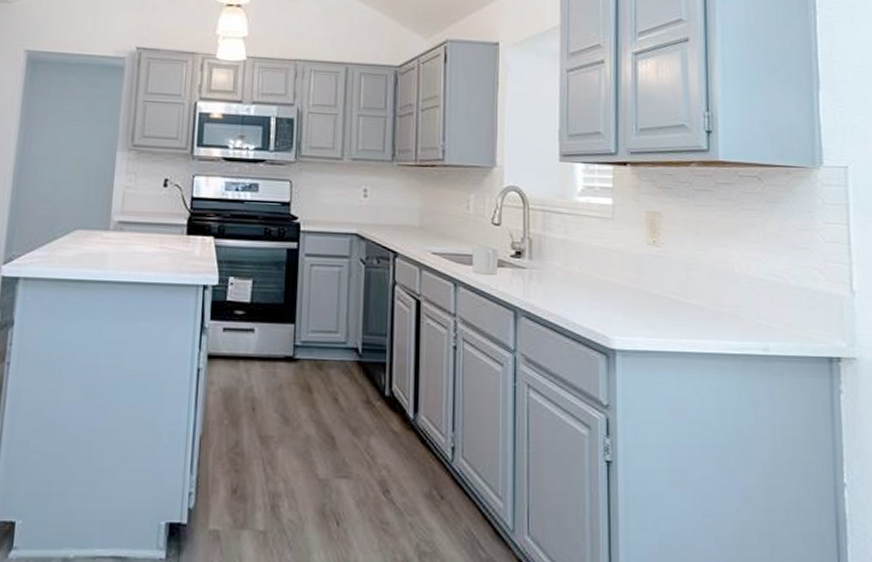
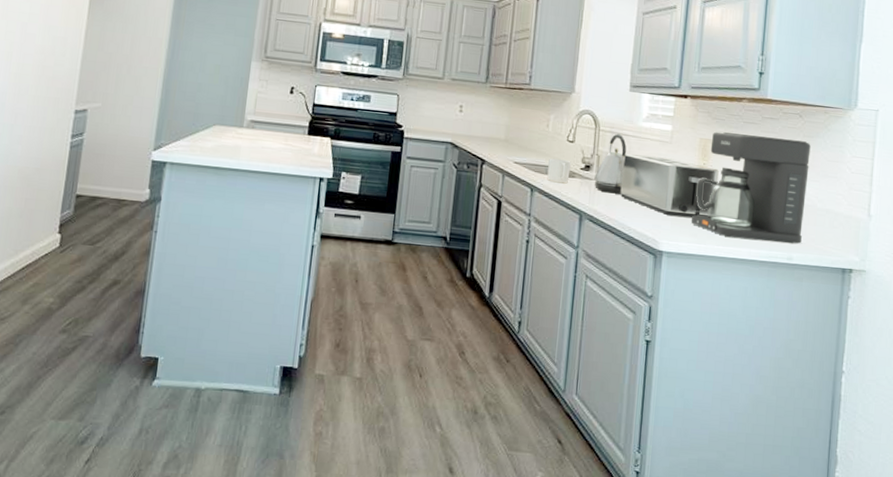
kettle: none [528,212,562,284] -> present [594,133,627,194]
toaster: none [559,234,672,306] -> present [620,153,719,218]
coffee maker: none [645,202,777,332] -> present [691,131,811,244]

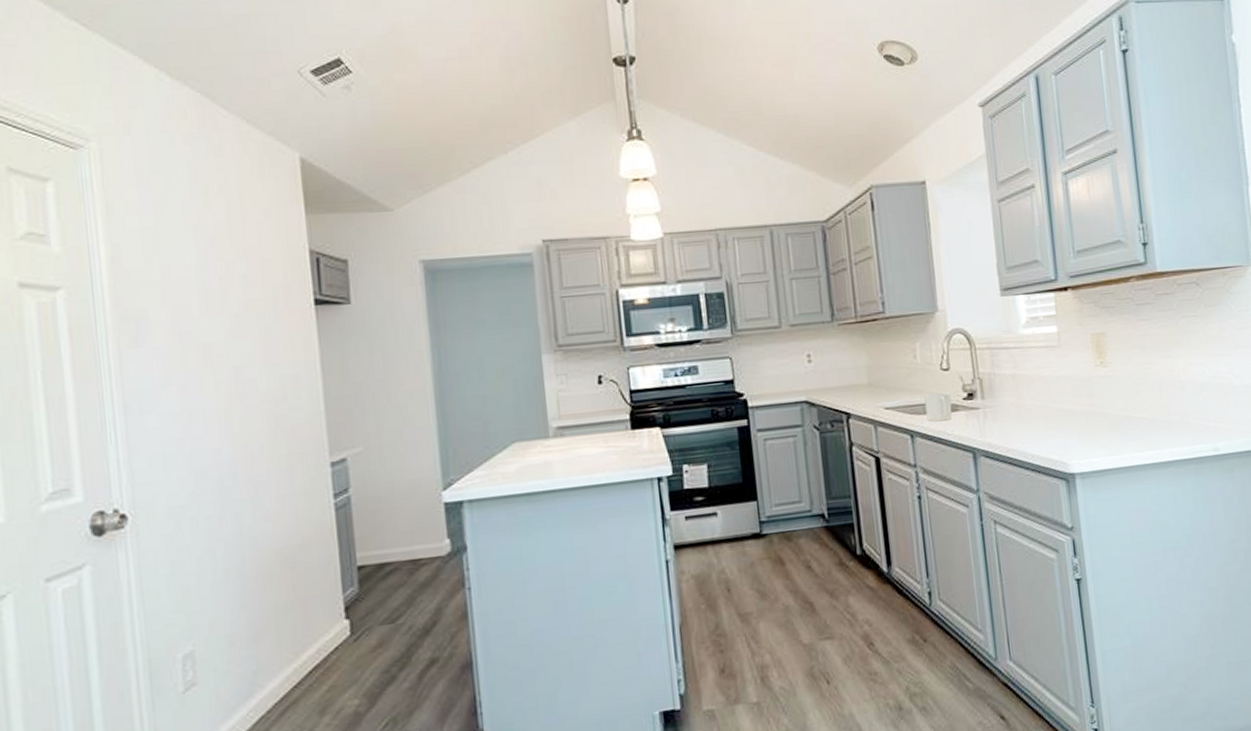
kettle: present [594,133,627,194] -> none [980,348,1015,421]
toaster: present [620,153,719,218] -> none [1010,364,1121,431]
coffee maker: present [691,131,811,244] -> none [1098,312,1225,441]

